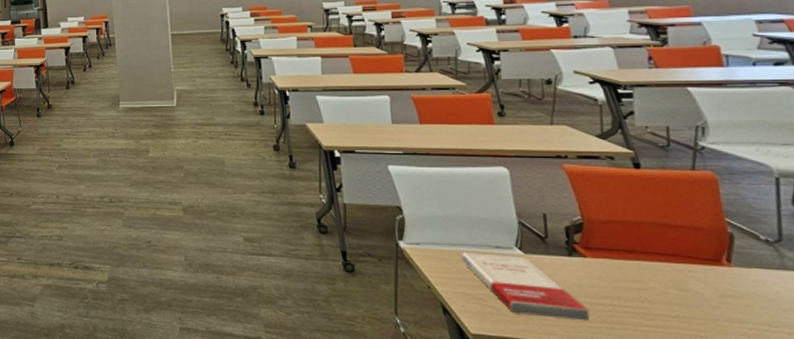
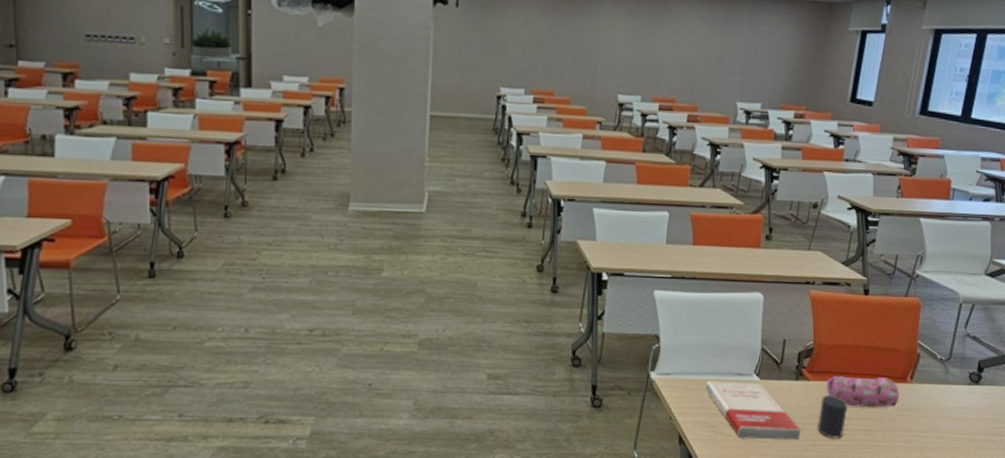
cup: none [608,273,649,324] -> present [816,394,848,439]
pencil case: none [610,254,717,293] -> present [826,376,900,408]

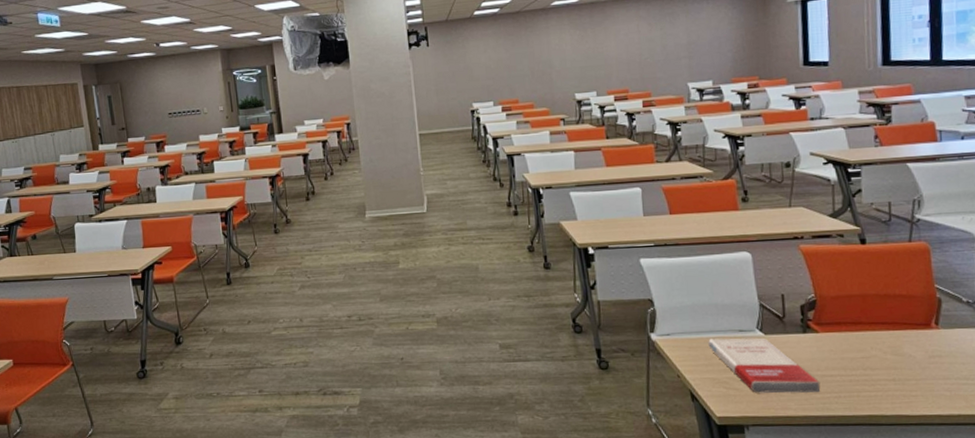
cup: present [816,394,848,439] -> none [836,345,870,390]
pencil case: present [826,376,900,408] -> none [838,324,927,357]

